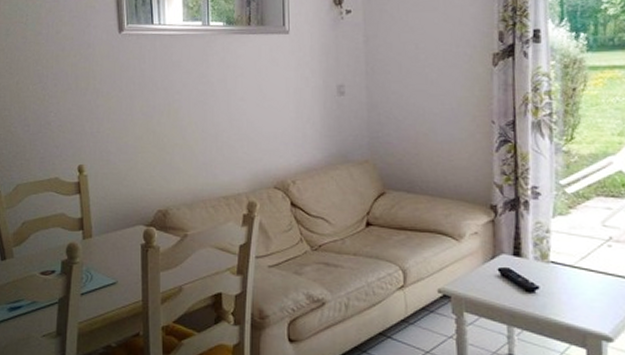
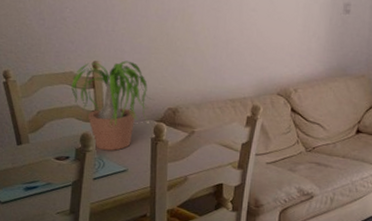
potted plant: none [42,162,143,262] -> present [57,60,154,151]

